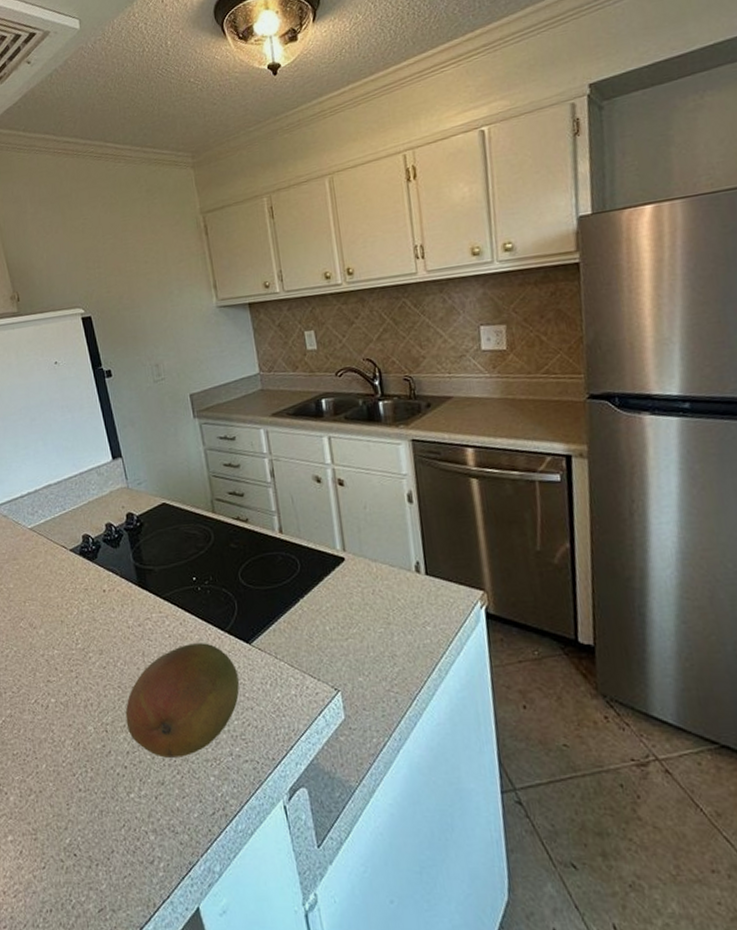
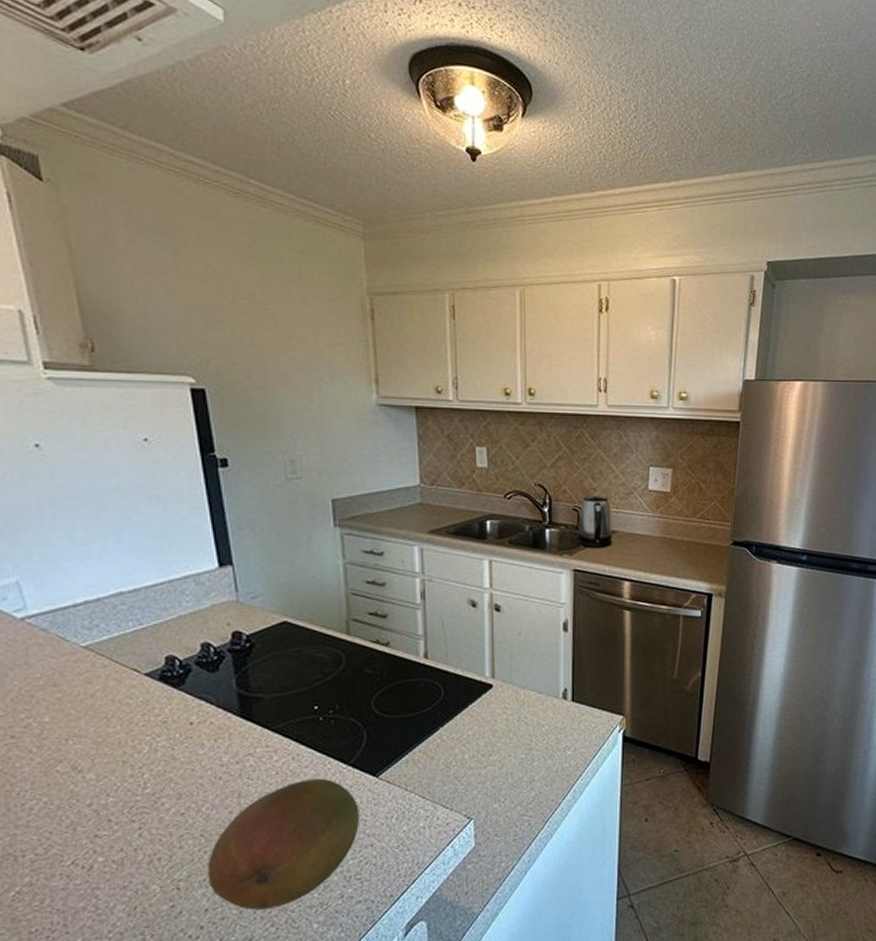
kettle: none [411,362,449,417] -> present [578,495,613,549]

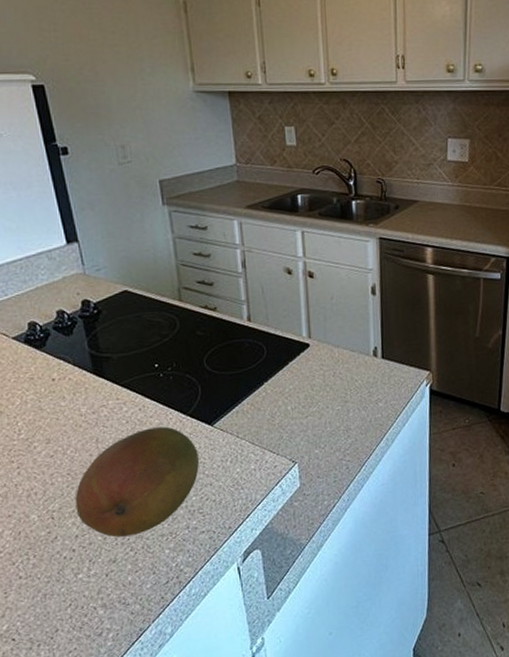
kettle: present [578,495,613,549] -> none [382,167,415,218]

